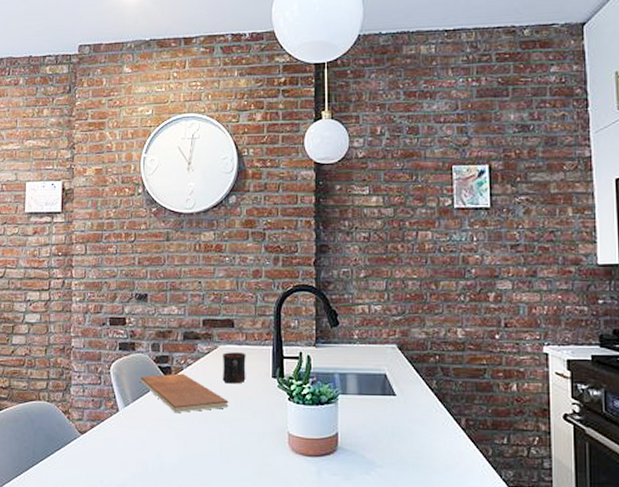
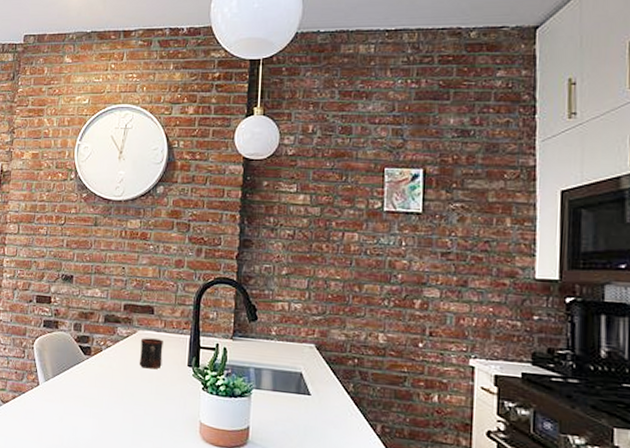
chopping board: present [139,373,229,414] -> none [60,353,144,393]

